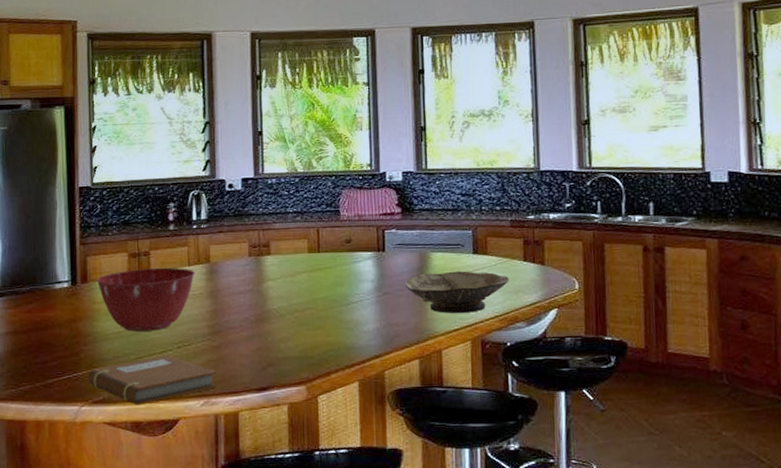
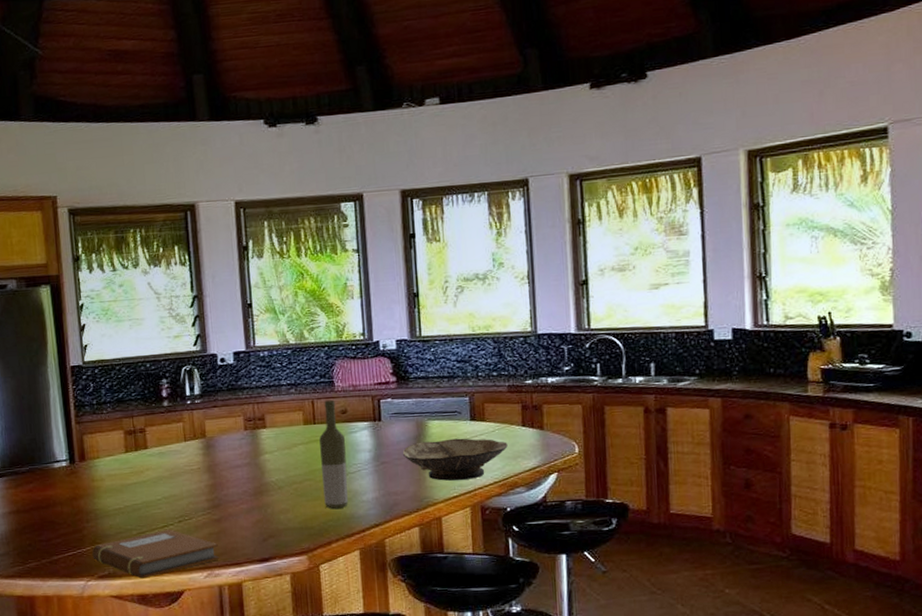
mixing bowl: present [96,267,196,332] -> none [94,443,193,508]
bottle: none [323,229,350,339] -> present [319,399,348,510]

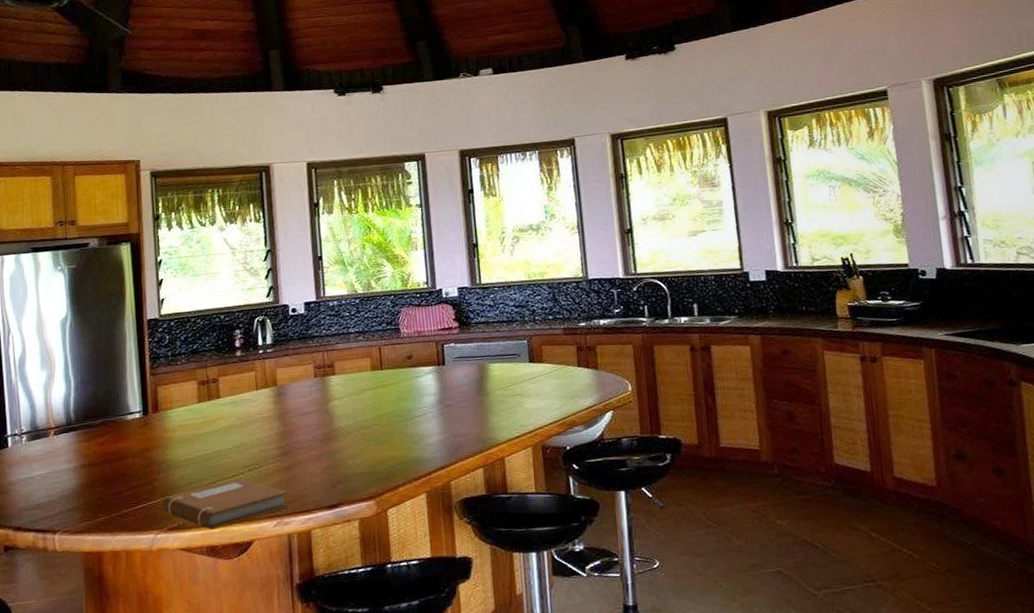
bottle: present [319,399,348,510] -> none [386,346,415,453]
bowl: present [402,438,508,481] -> none [465,379,565,422]

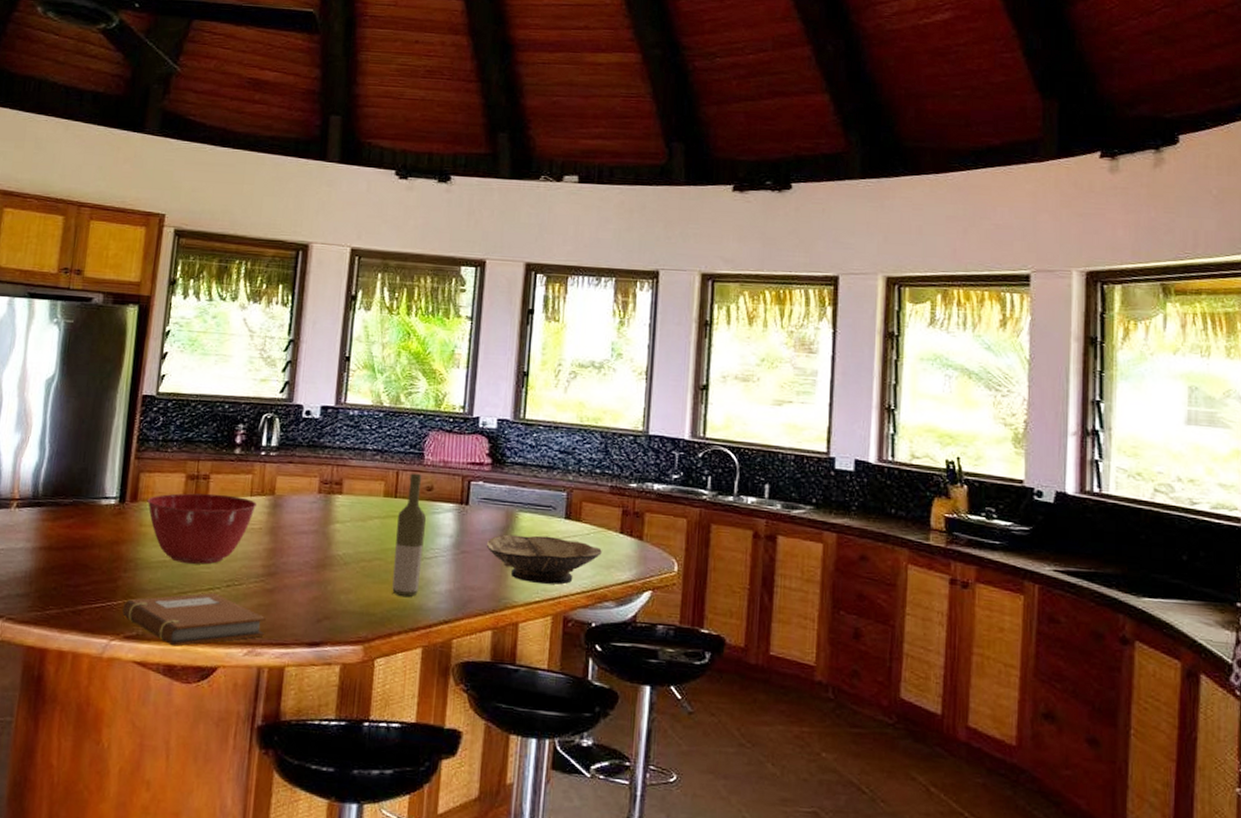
mixing bowl: none [167,392,264,458] -> present [147,493,258,565]
bottle: none [386,346,415,453] -> present [392,473,427,598]
bowl: none [465,379,565,422] -> present [486,534,602,585]

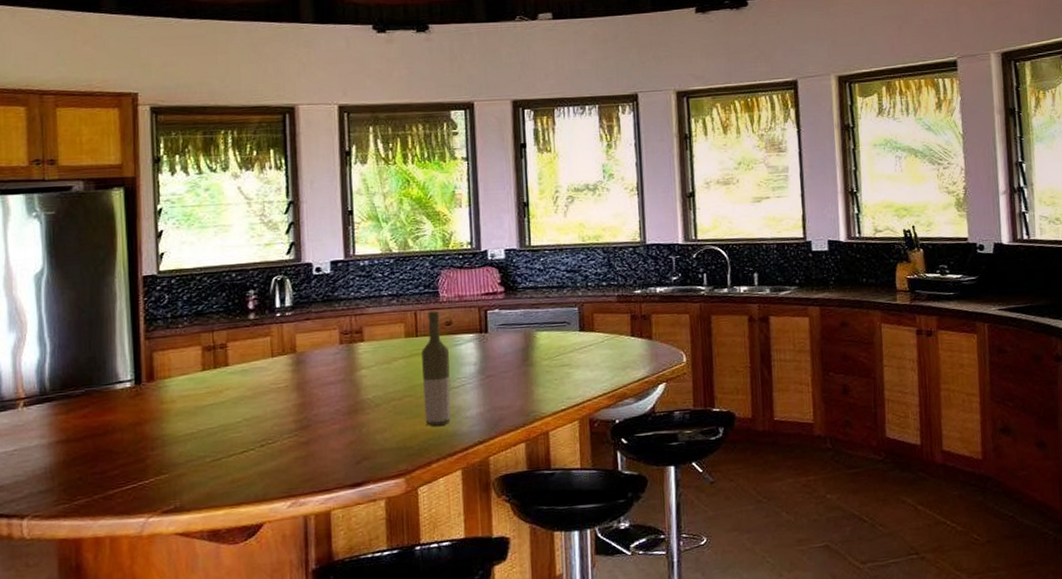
notebook: present [122,592,267,646] -> none [156,454,306,512]
mixing bowl: present [147,493,258,565] -> none [164,359,280,432]
bowl: present [486,534,602,585] -> none [509,349,617,394]

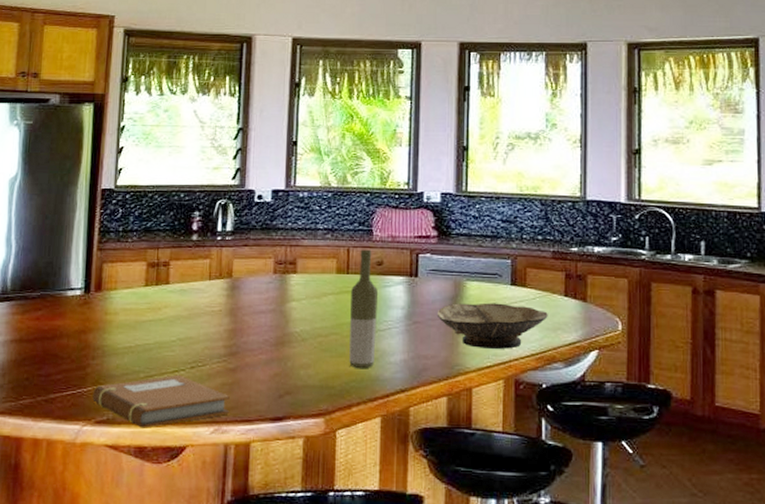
notebook: none [156,454,306,512] -> present [92,374,231,428]
bowl: none [509,349,617,394] -> present [436,302,548,349]

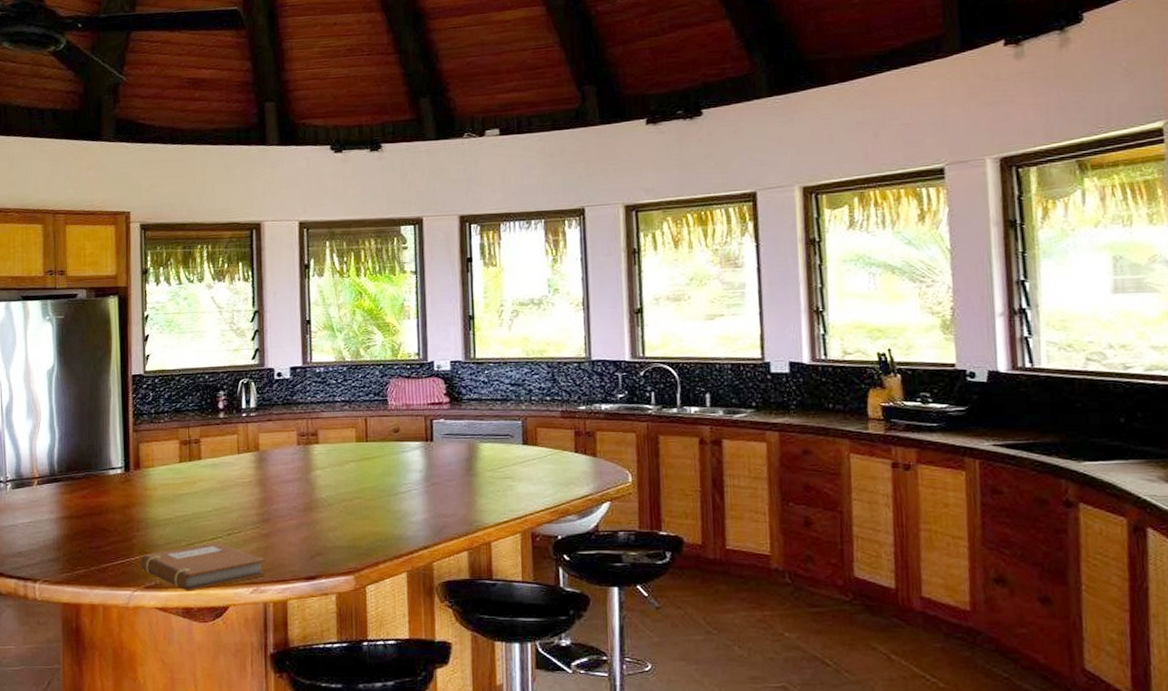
bottle: present [349,249,379,369] -> none [371,418,398,529]
bowl: present [436,302,548,349] -> none [453,462,560,505]

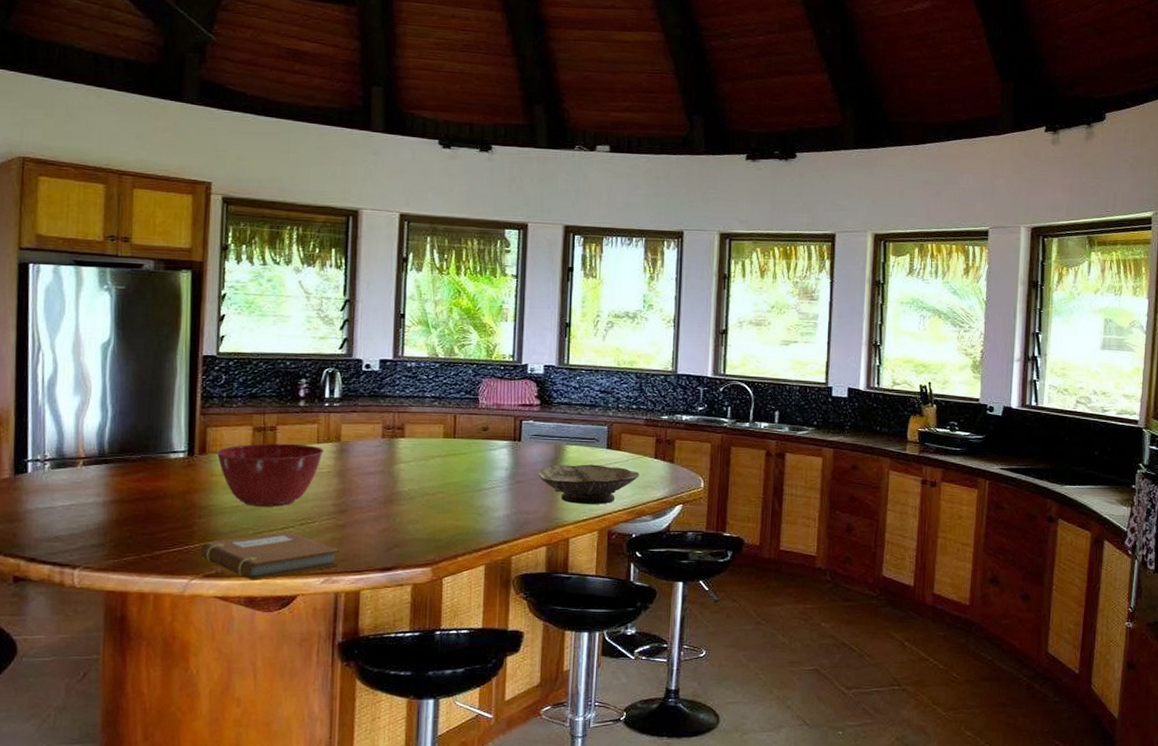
mixing bowl: none [148,455,245,518] -> present [216,443,325,507]
bowl: none [453,462,560,505] -> present [538,464,639,504]

